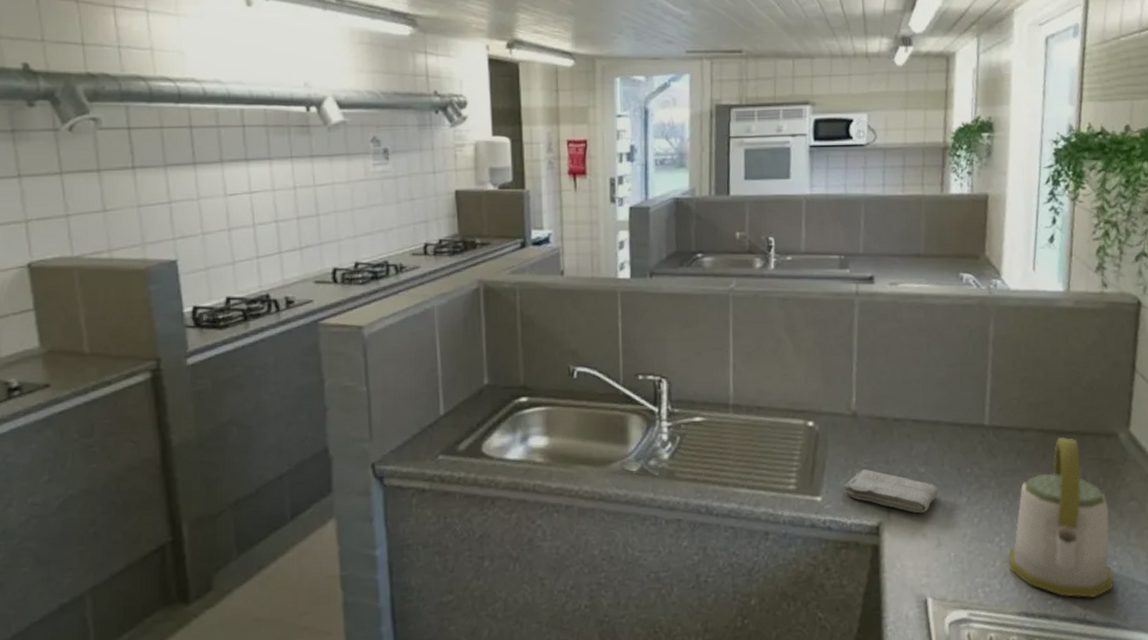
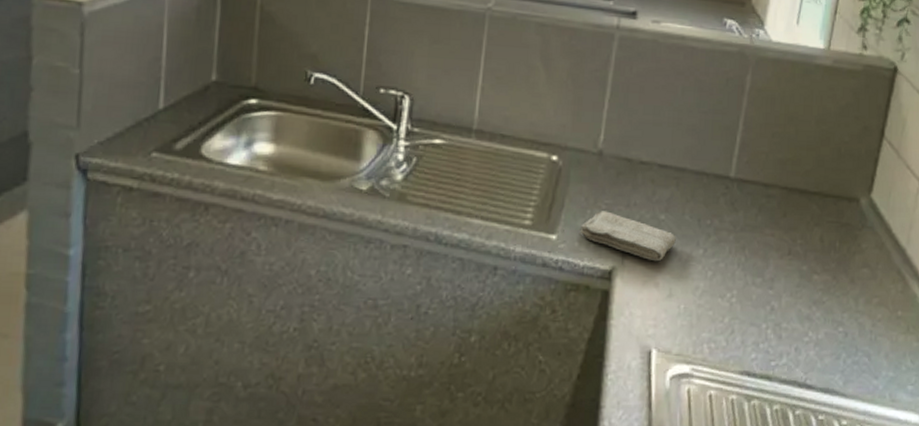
kettle: present [1008,436,1114,599] -> none [737,196,842,363]

